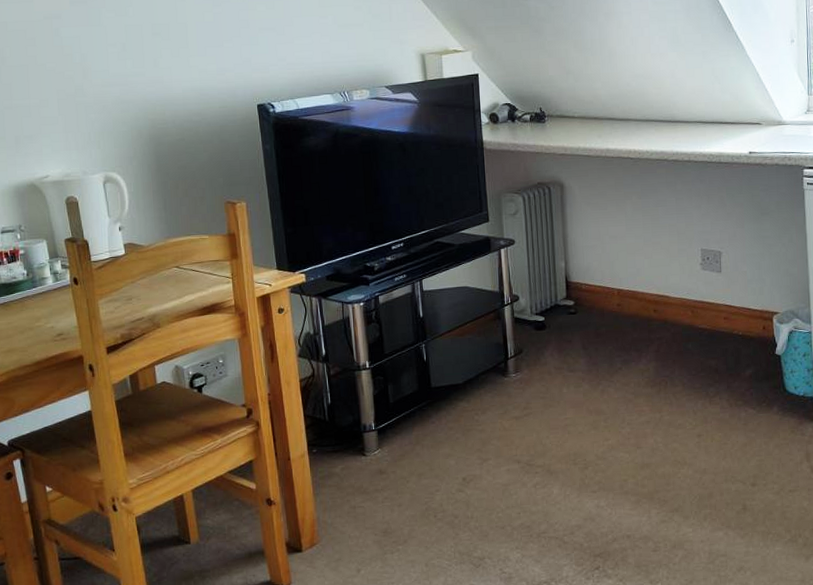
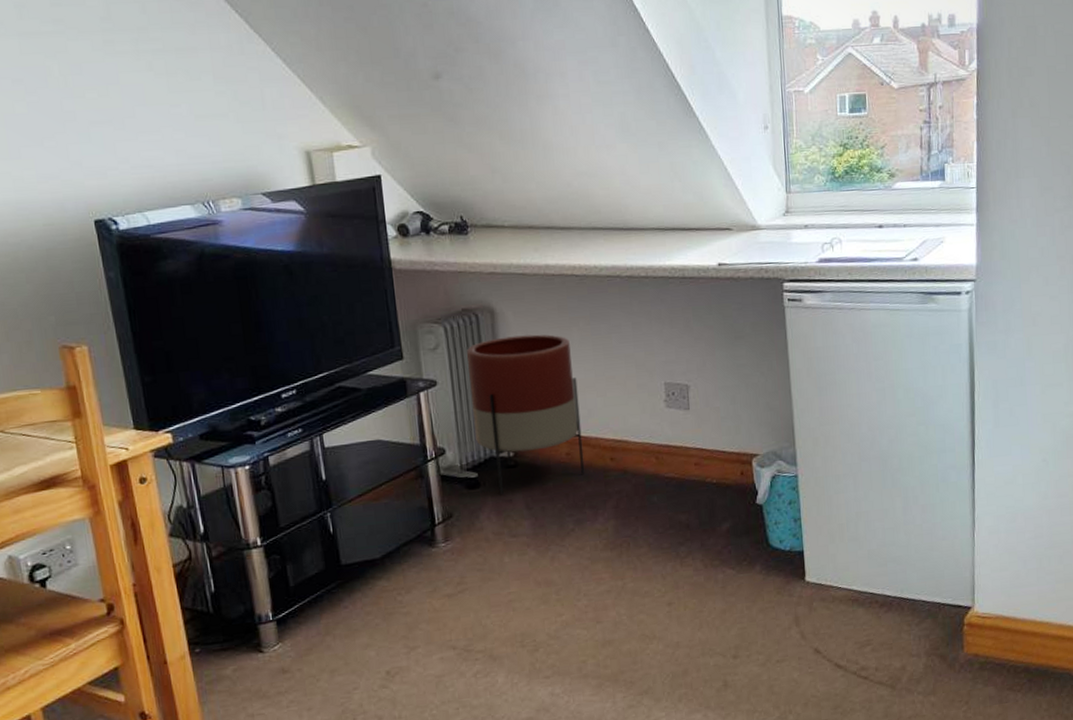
planter: none [540,205,633,336] -> present [467,334,585,494]

